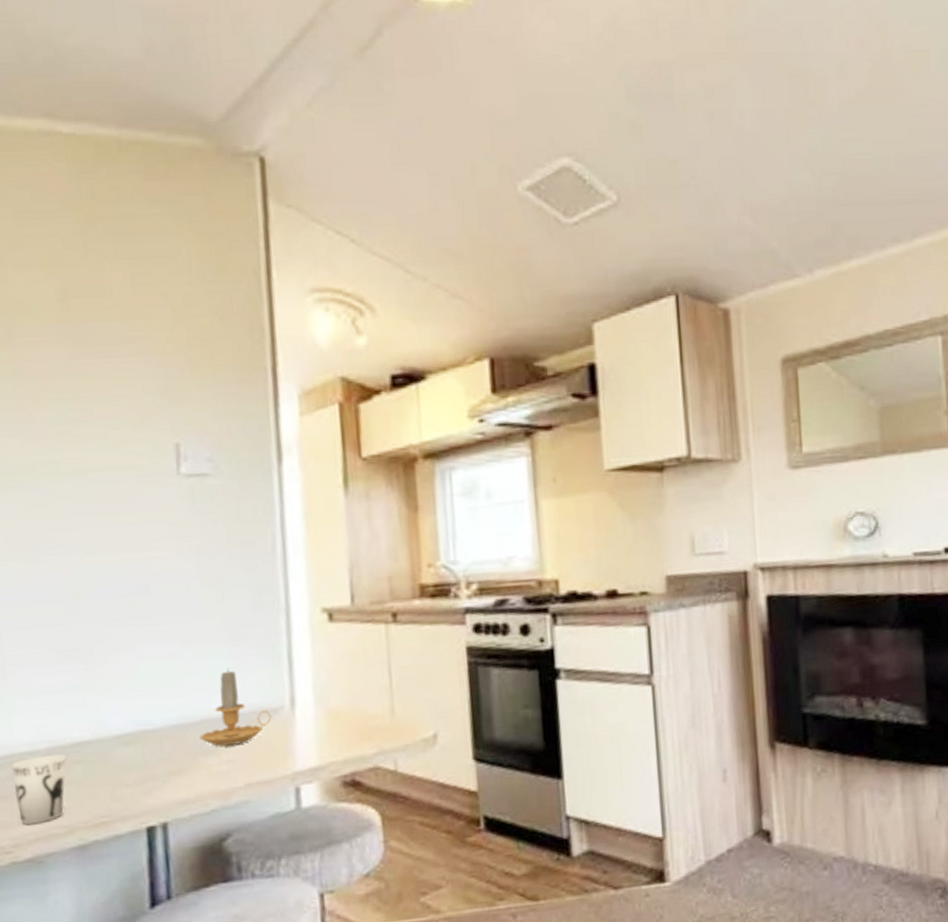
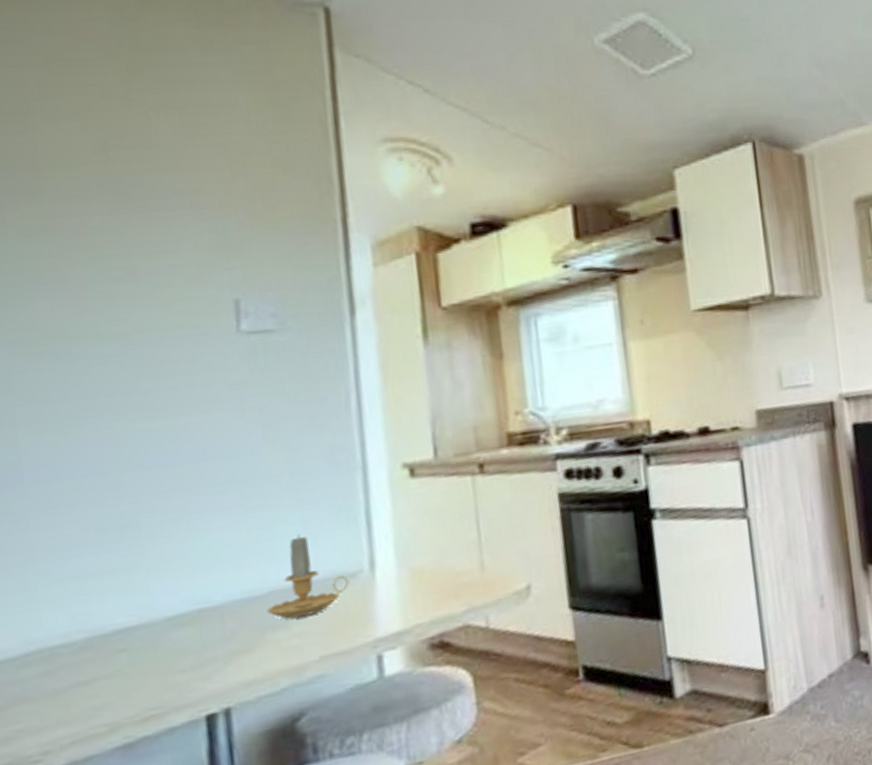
cup: present [11,754,66,825] -> none [40,644,108,728]

